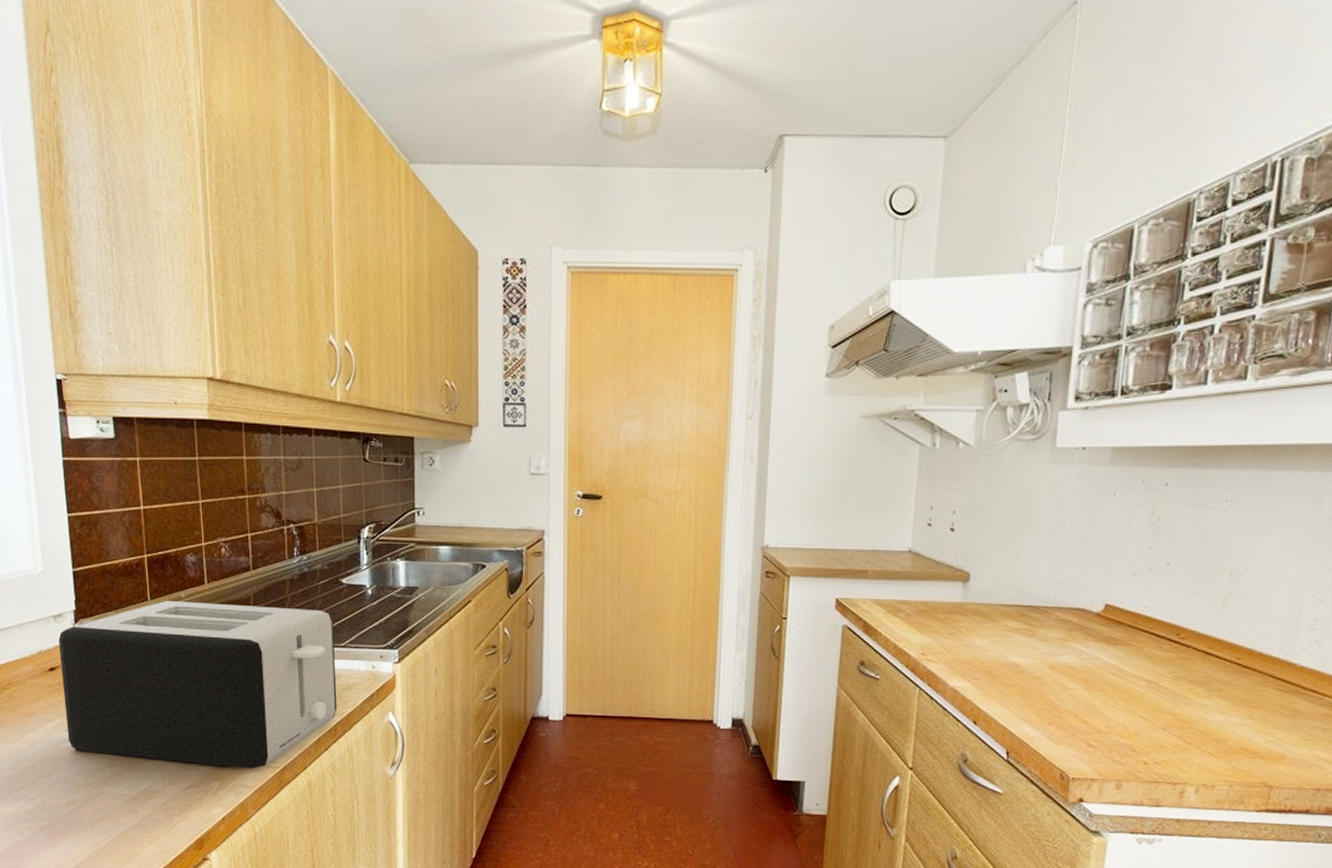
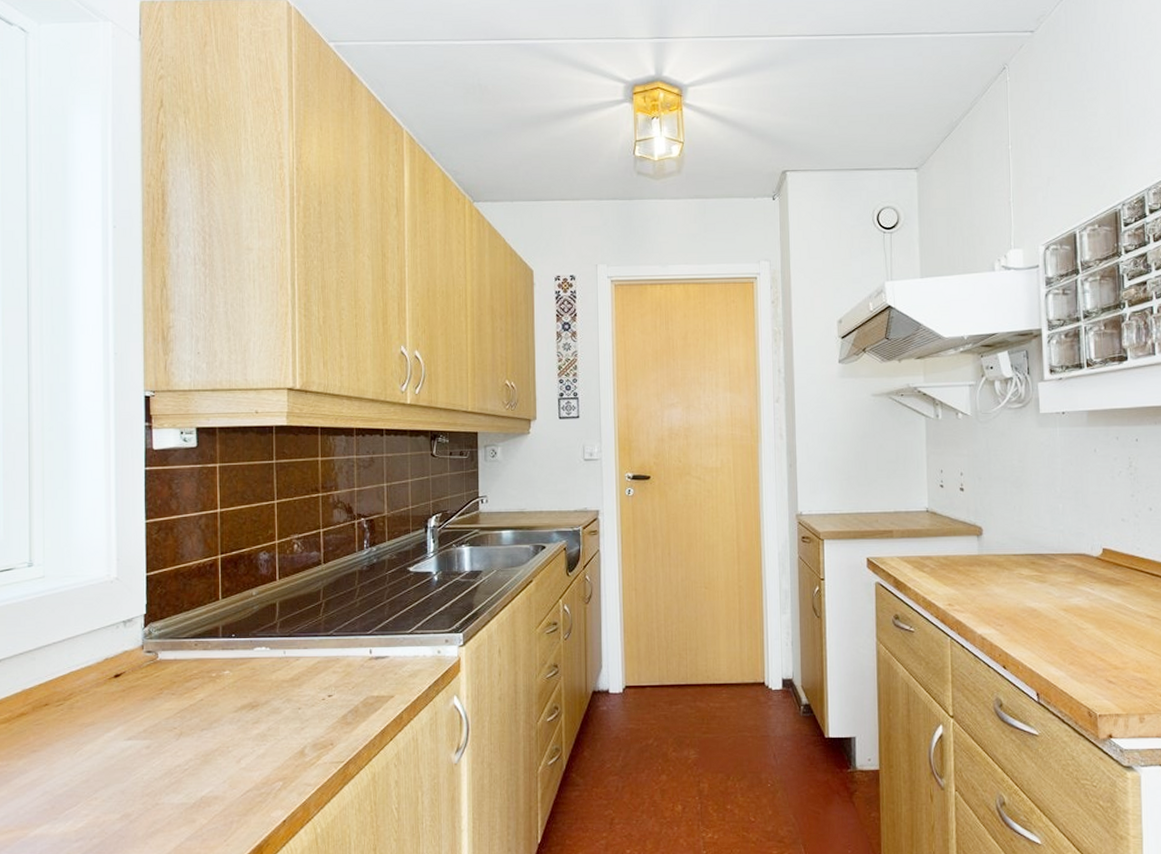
toaster: present [58,600,338,769] -> none [127,598,403,766]

